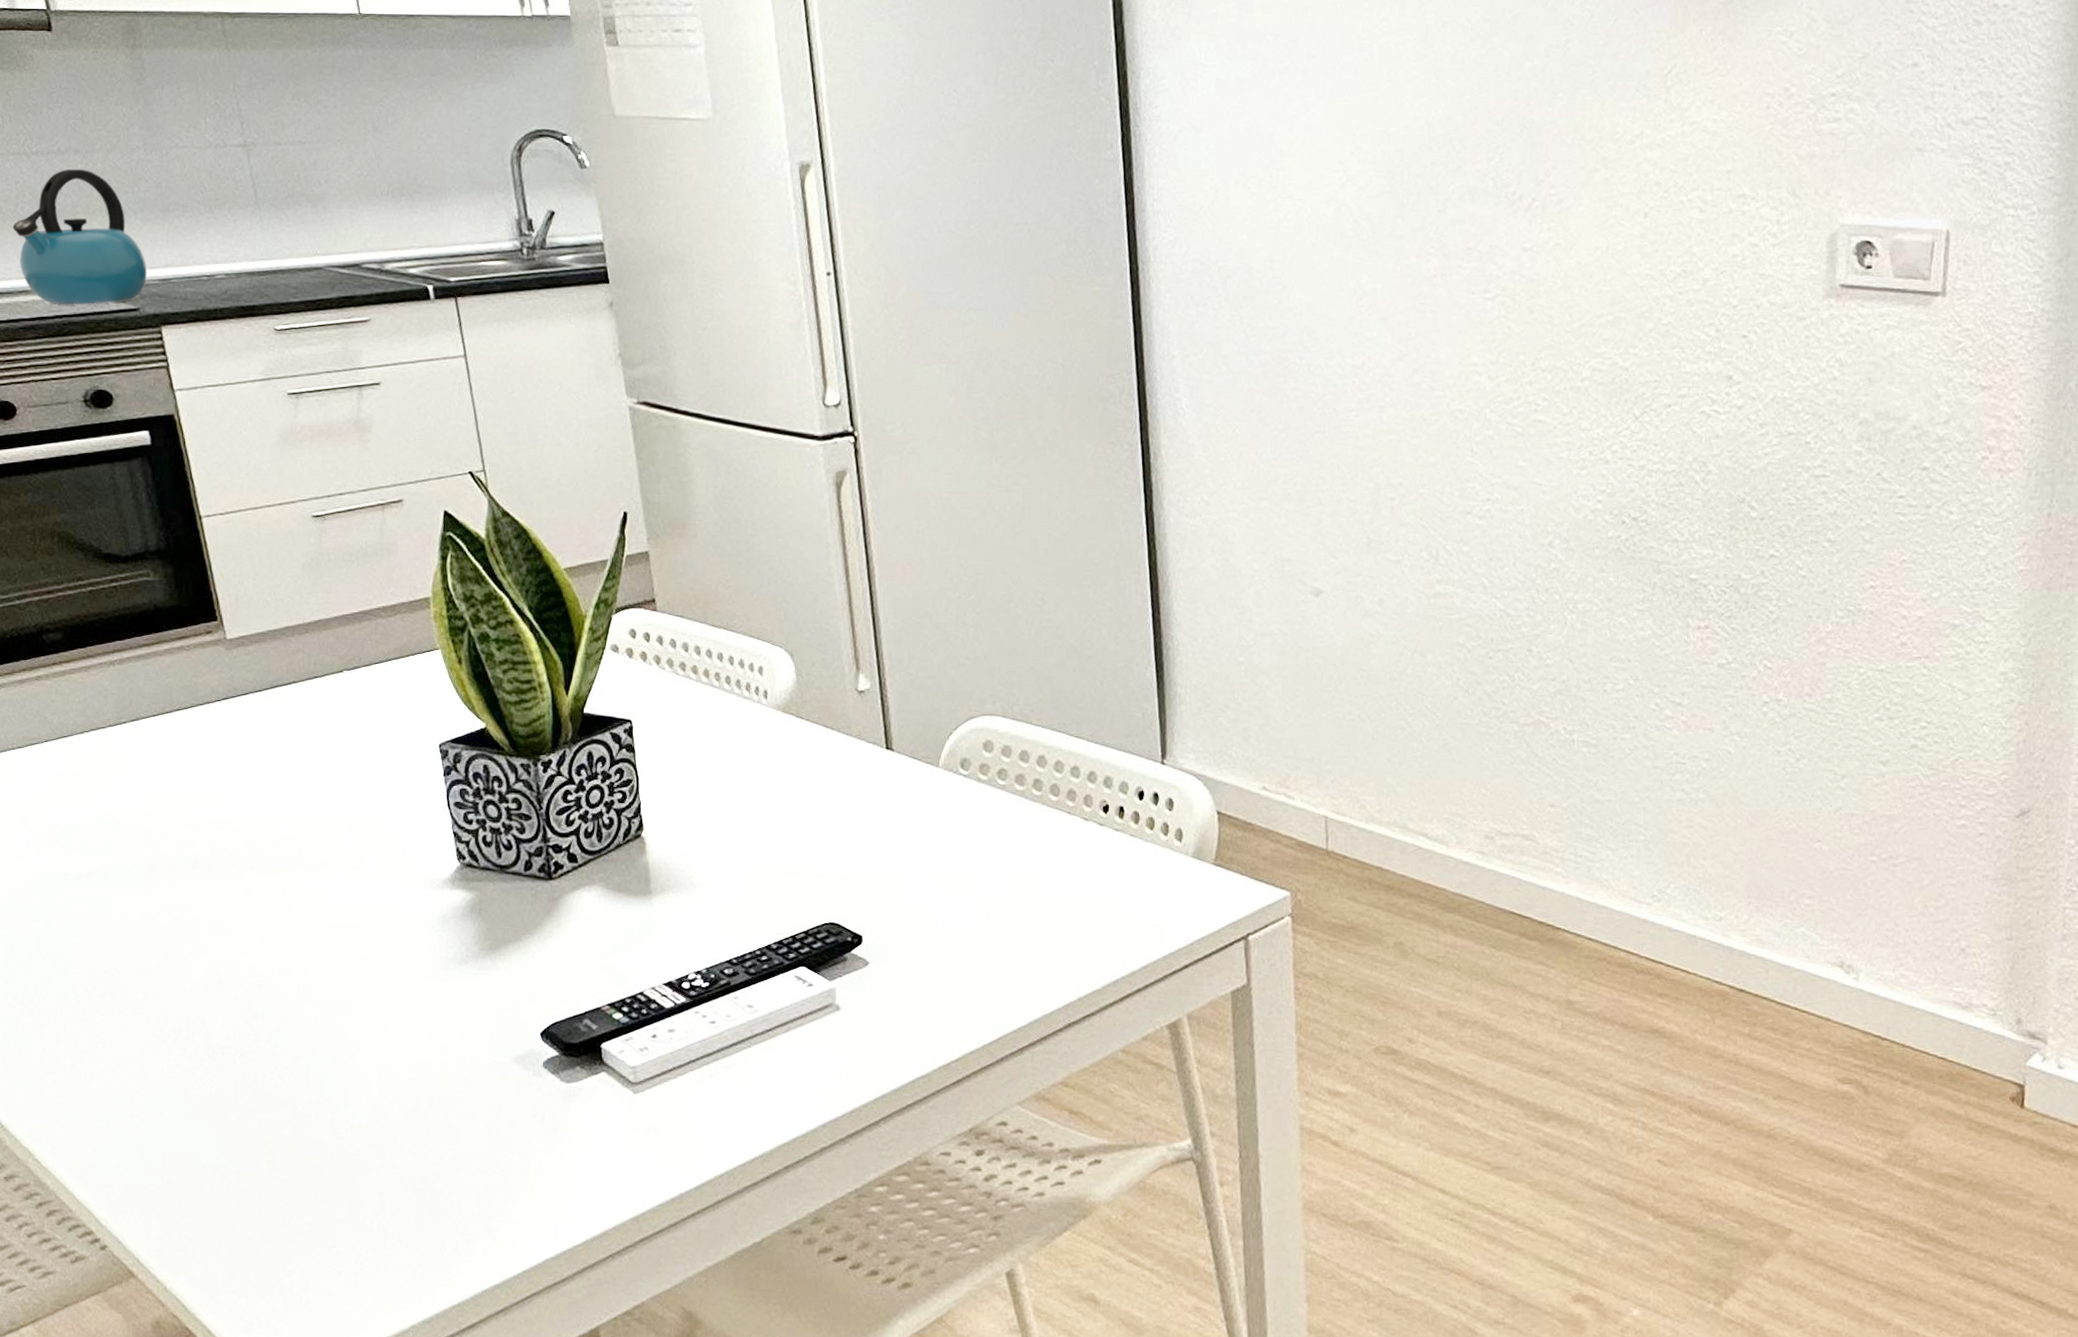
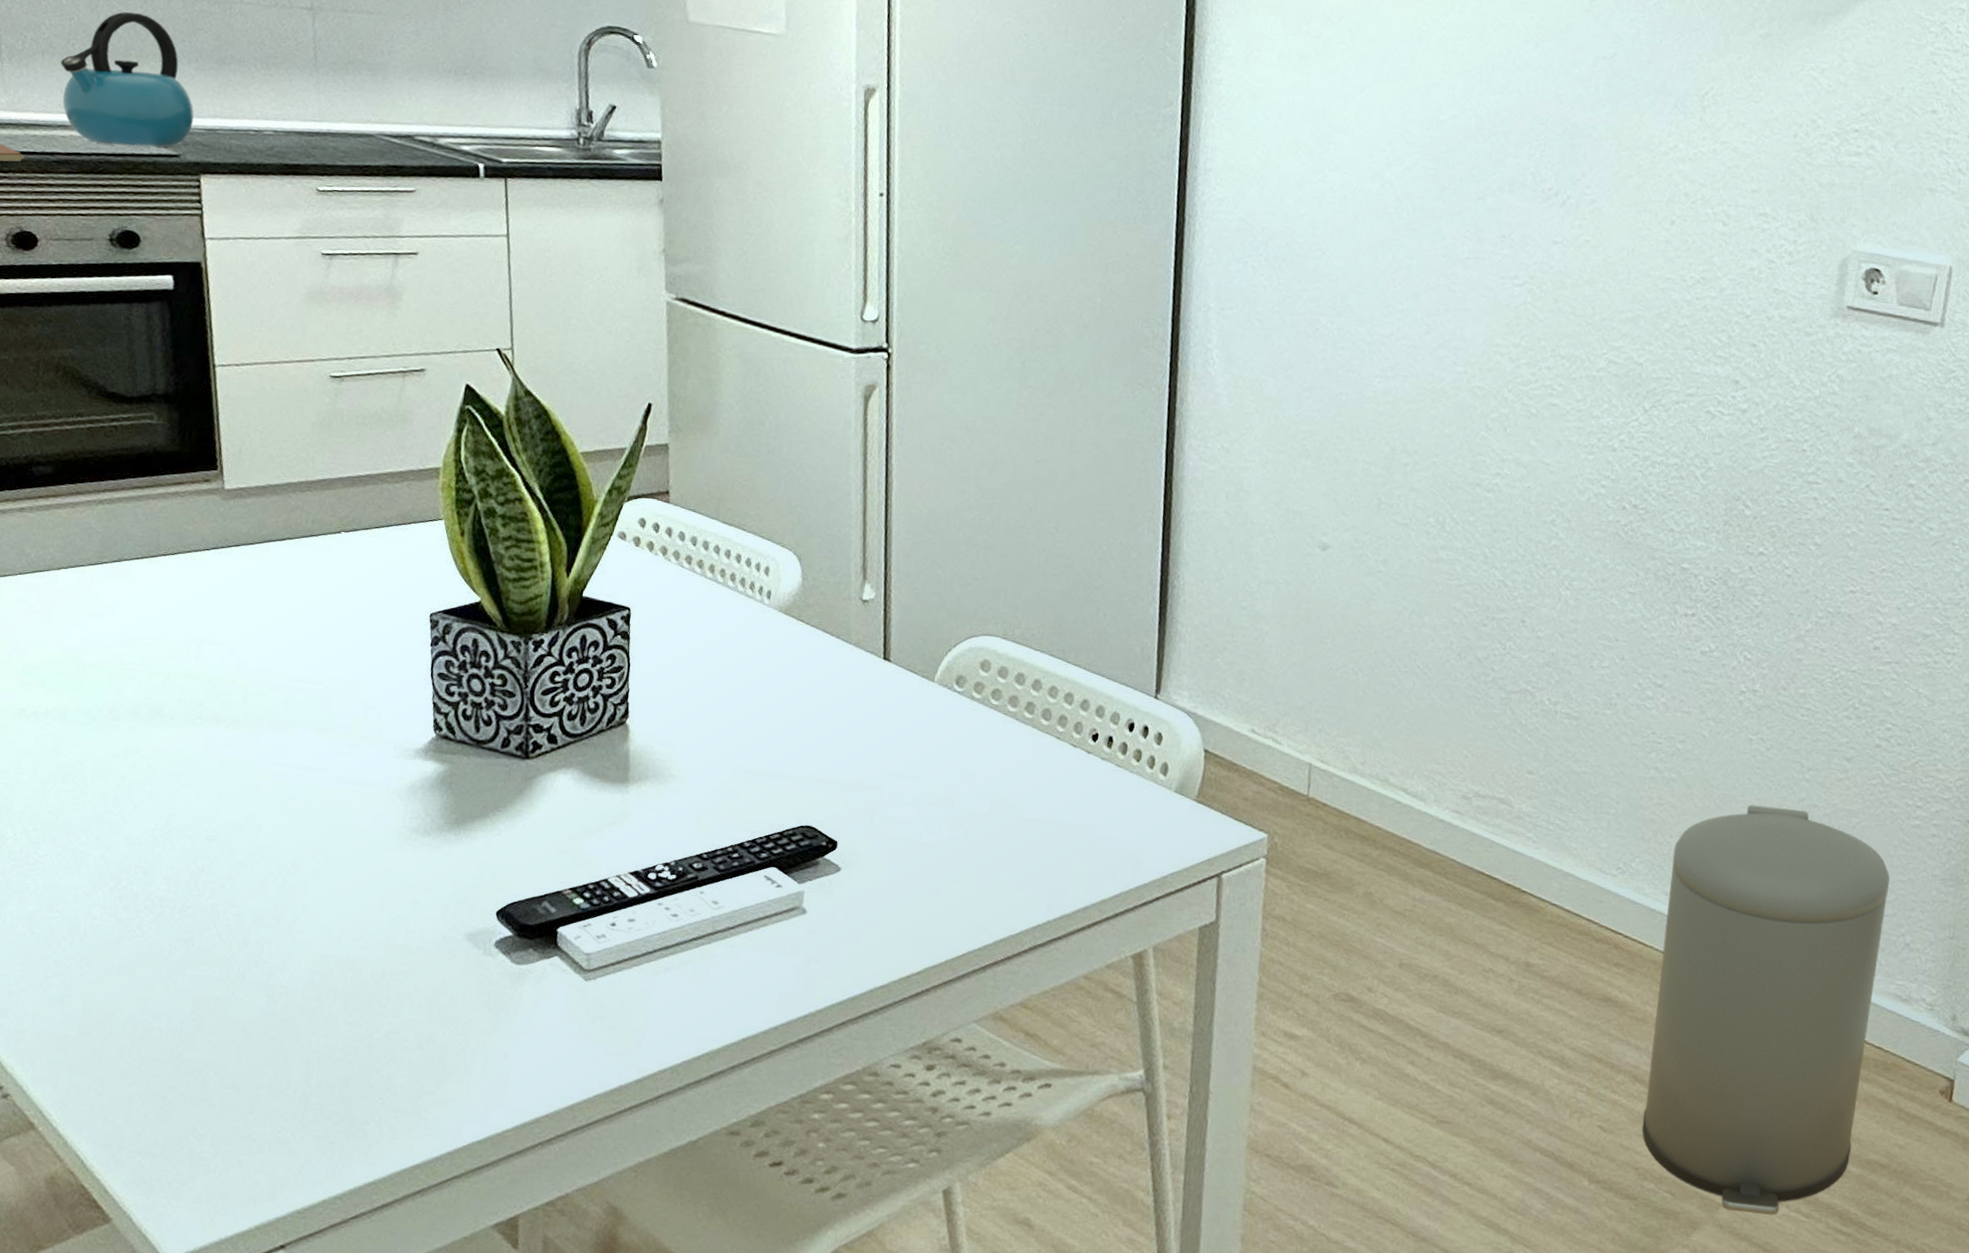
pedal bin: none [1702,819,1939,1237] -> present [1642,804,1890,1216]

